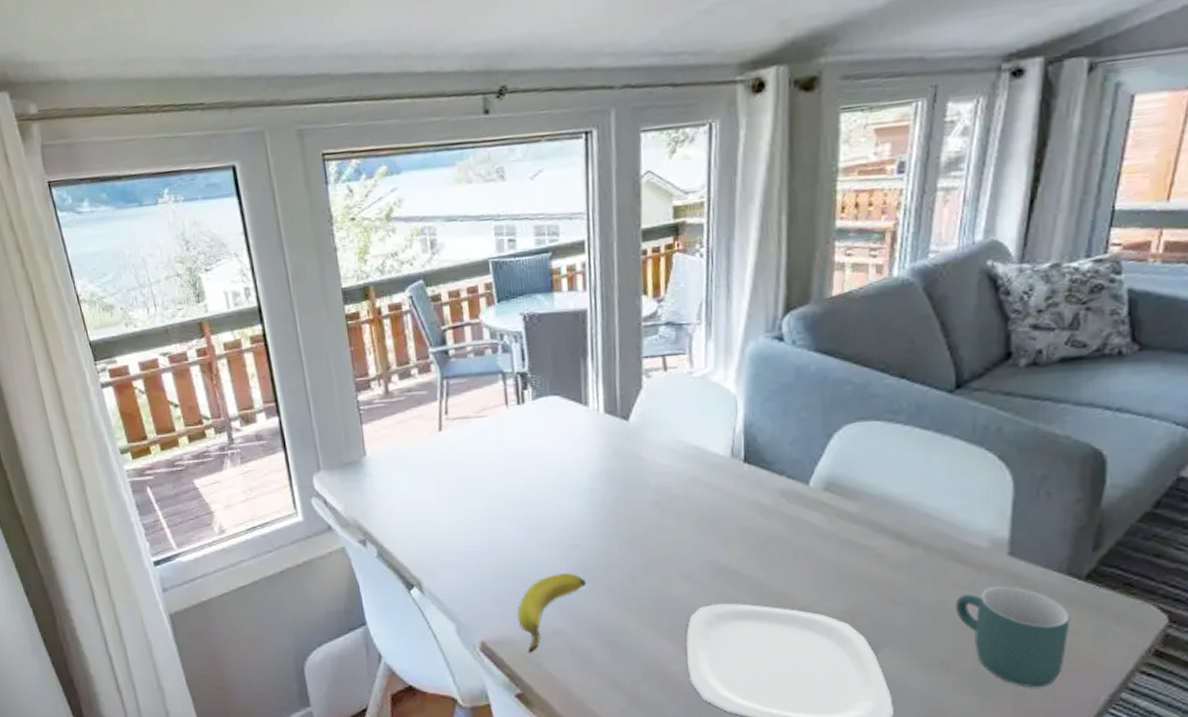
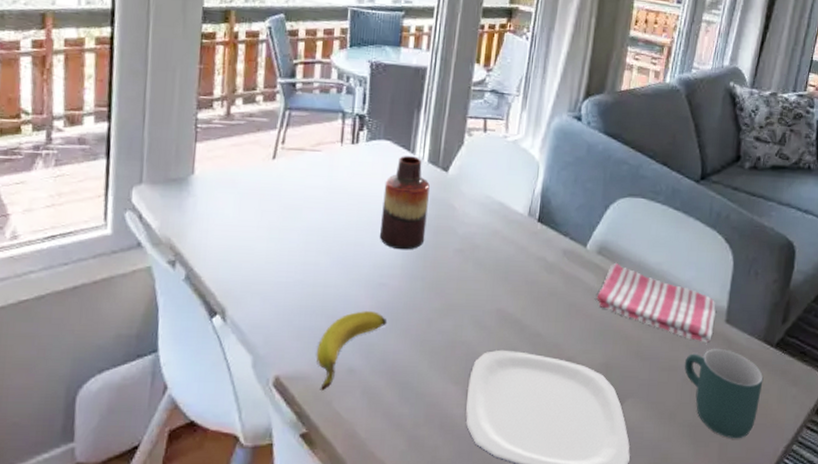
vase: none [560,408,614,509] -> present [380,156,430,250]
dish towel: none [829,498,995,580] -> present [596,262,717,343]

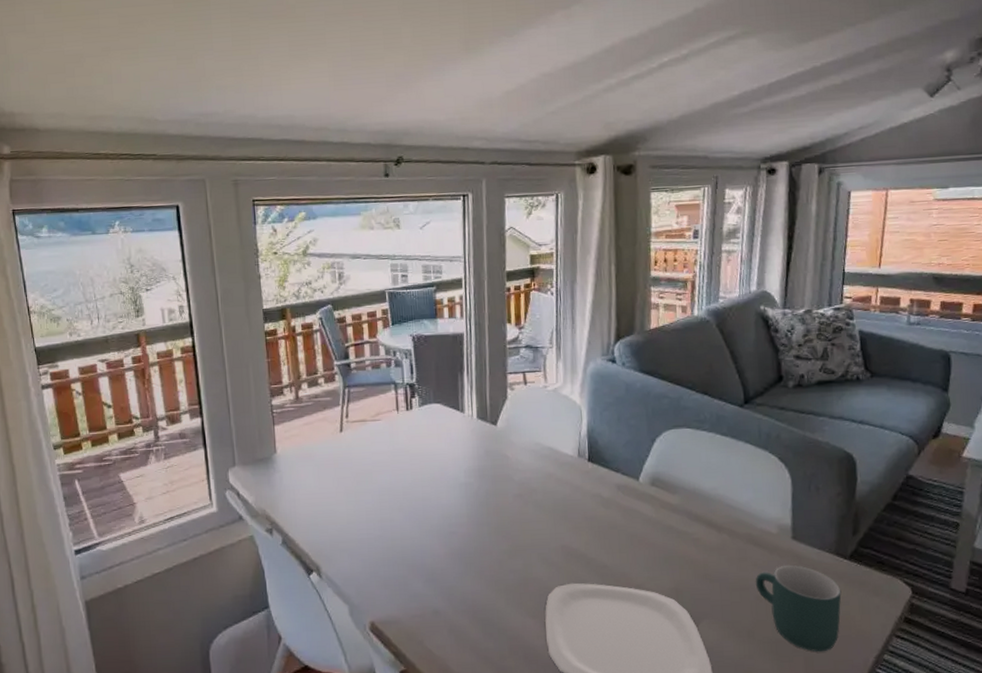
banana: present [316,311,388,392] -> none [403,557,462,633]
vase: present [380,156,430,250] -> none [441,415,485,500]
dish towel: present [596,262,717,343] -> none [656,491,781,561]

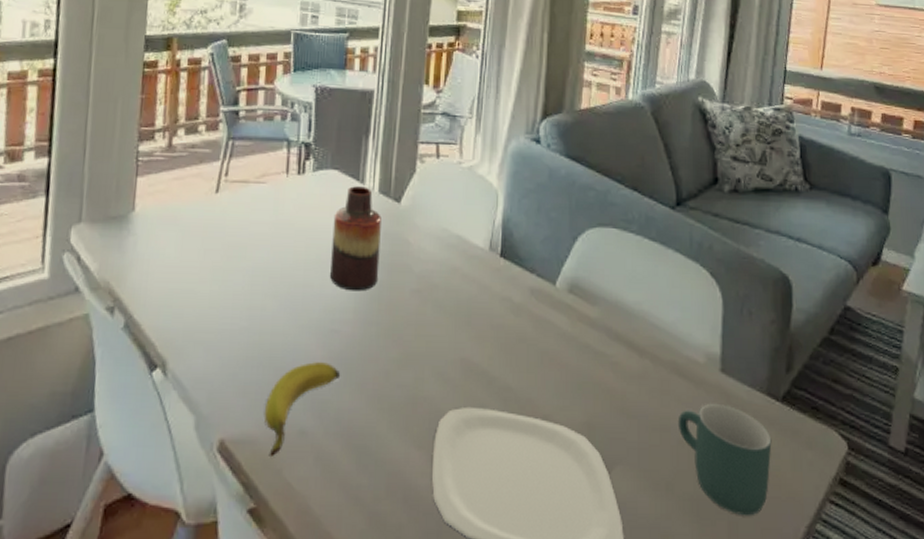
banana: none [403,557,462,633] -> present [264,362,341,458]
vase: none [441,415,485,500] -> present [330,186,381,292]

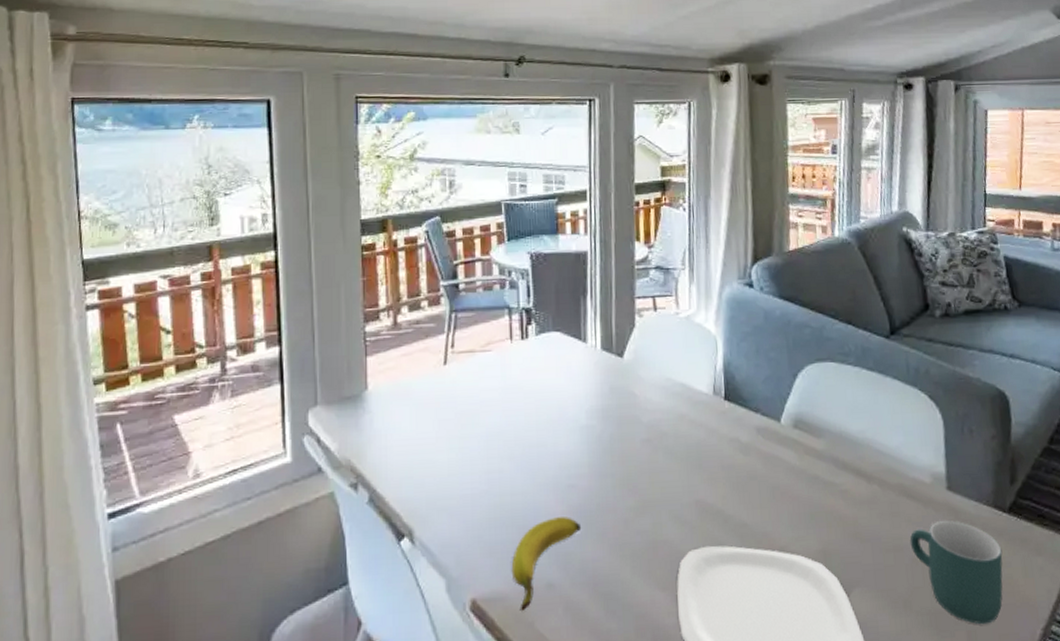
vase: present [330,186,381,292] -> none [560,345,609,447]

